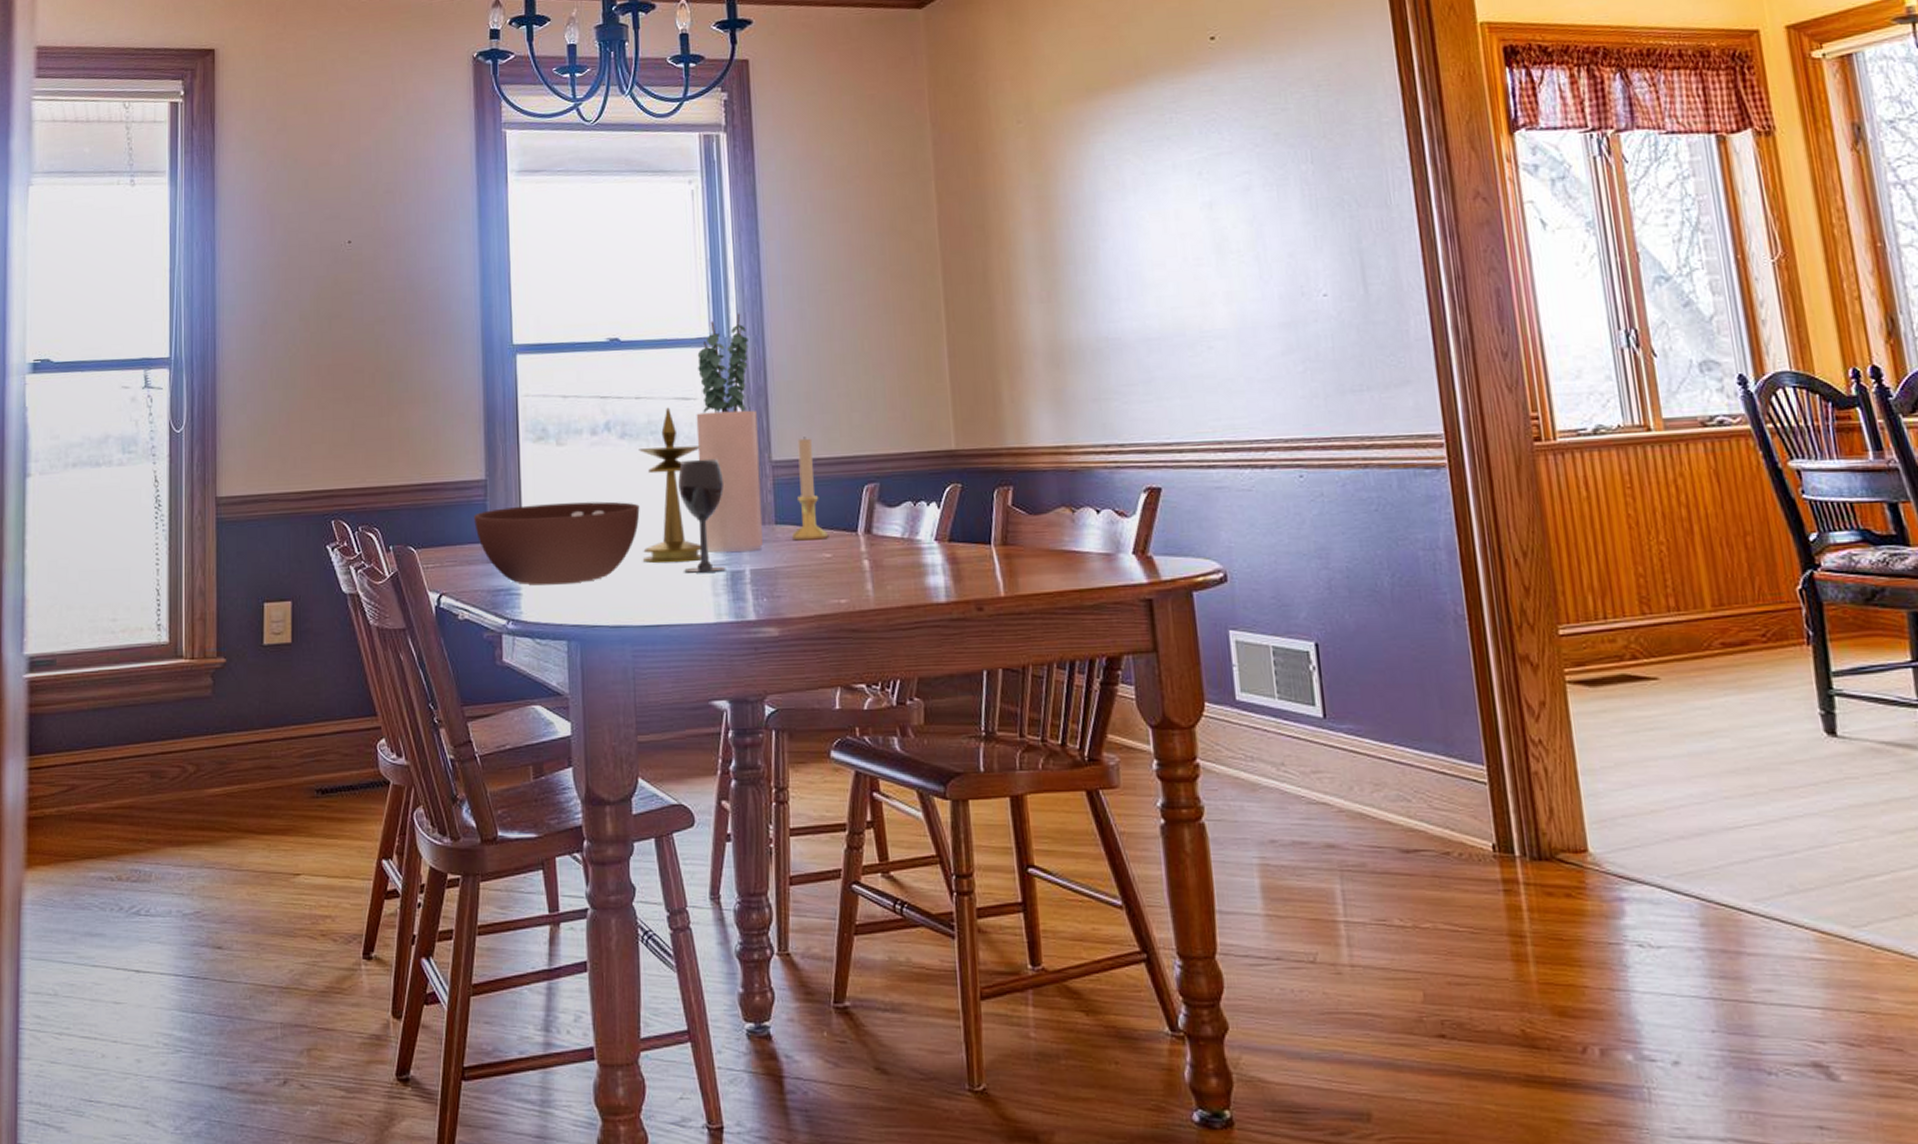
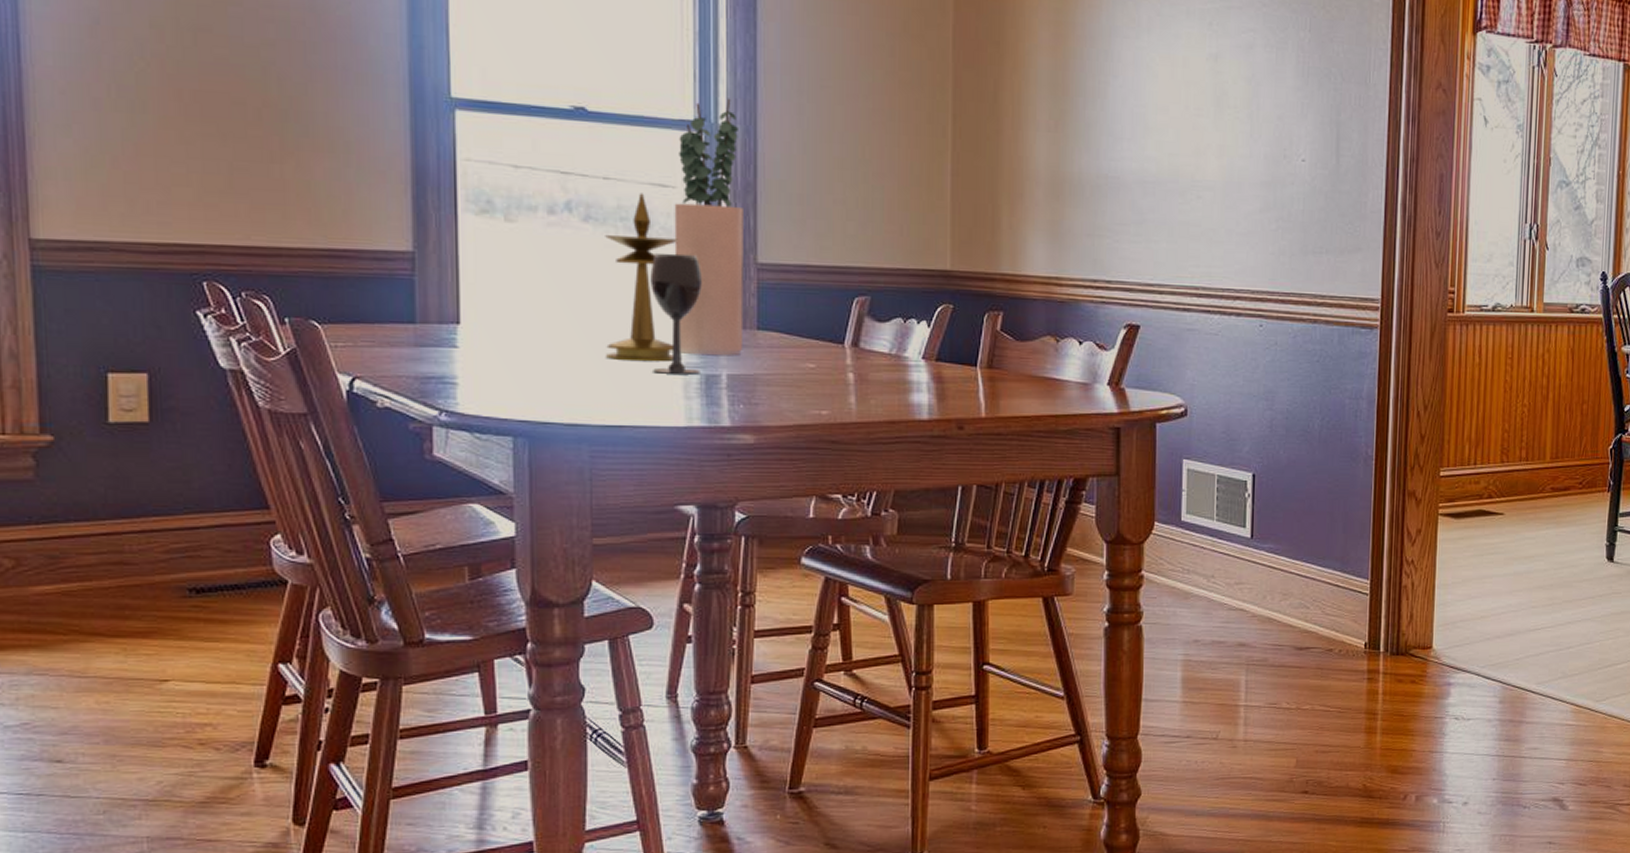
bowl: present [474,501,640,585] -> none [398,285,604,376]
candle holder: present [792,437,829,541] -> none [775,241,814,349]

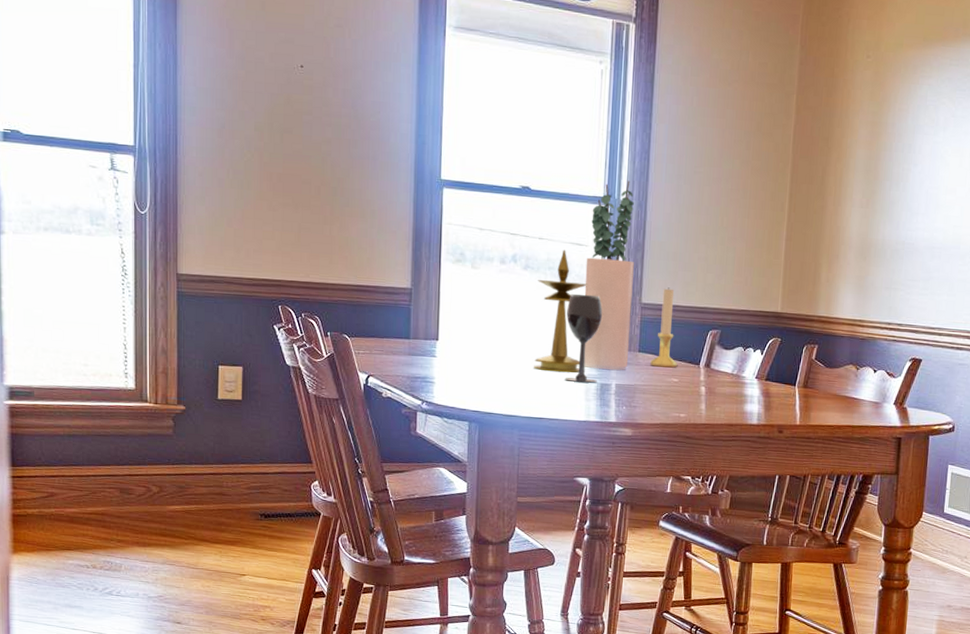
candle holder: none [775,241,814,349] -> present [650,287,678,368]

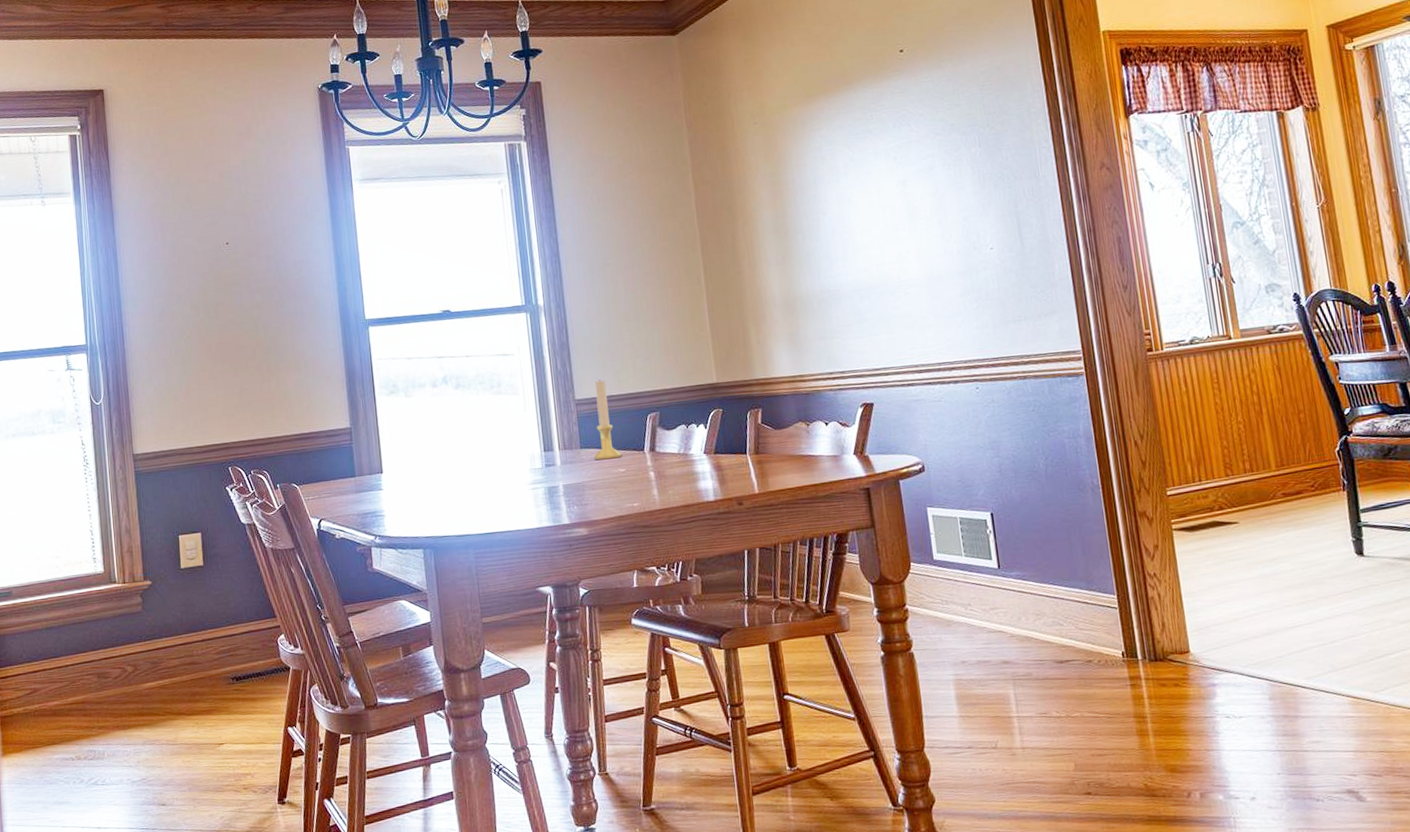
candlestick: present [534,249,588,373] -> none [470,362,525,485]
wine glass: present [565,293,602,383] -> none [503,401,544,491]
vase: present [584,180,634,371] -> none [512,285,572,475]

